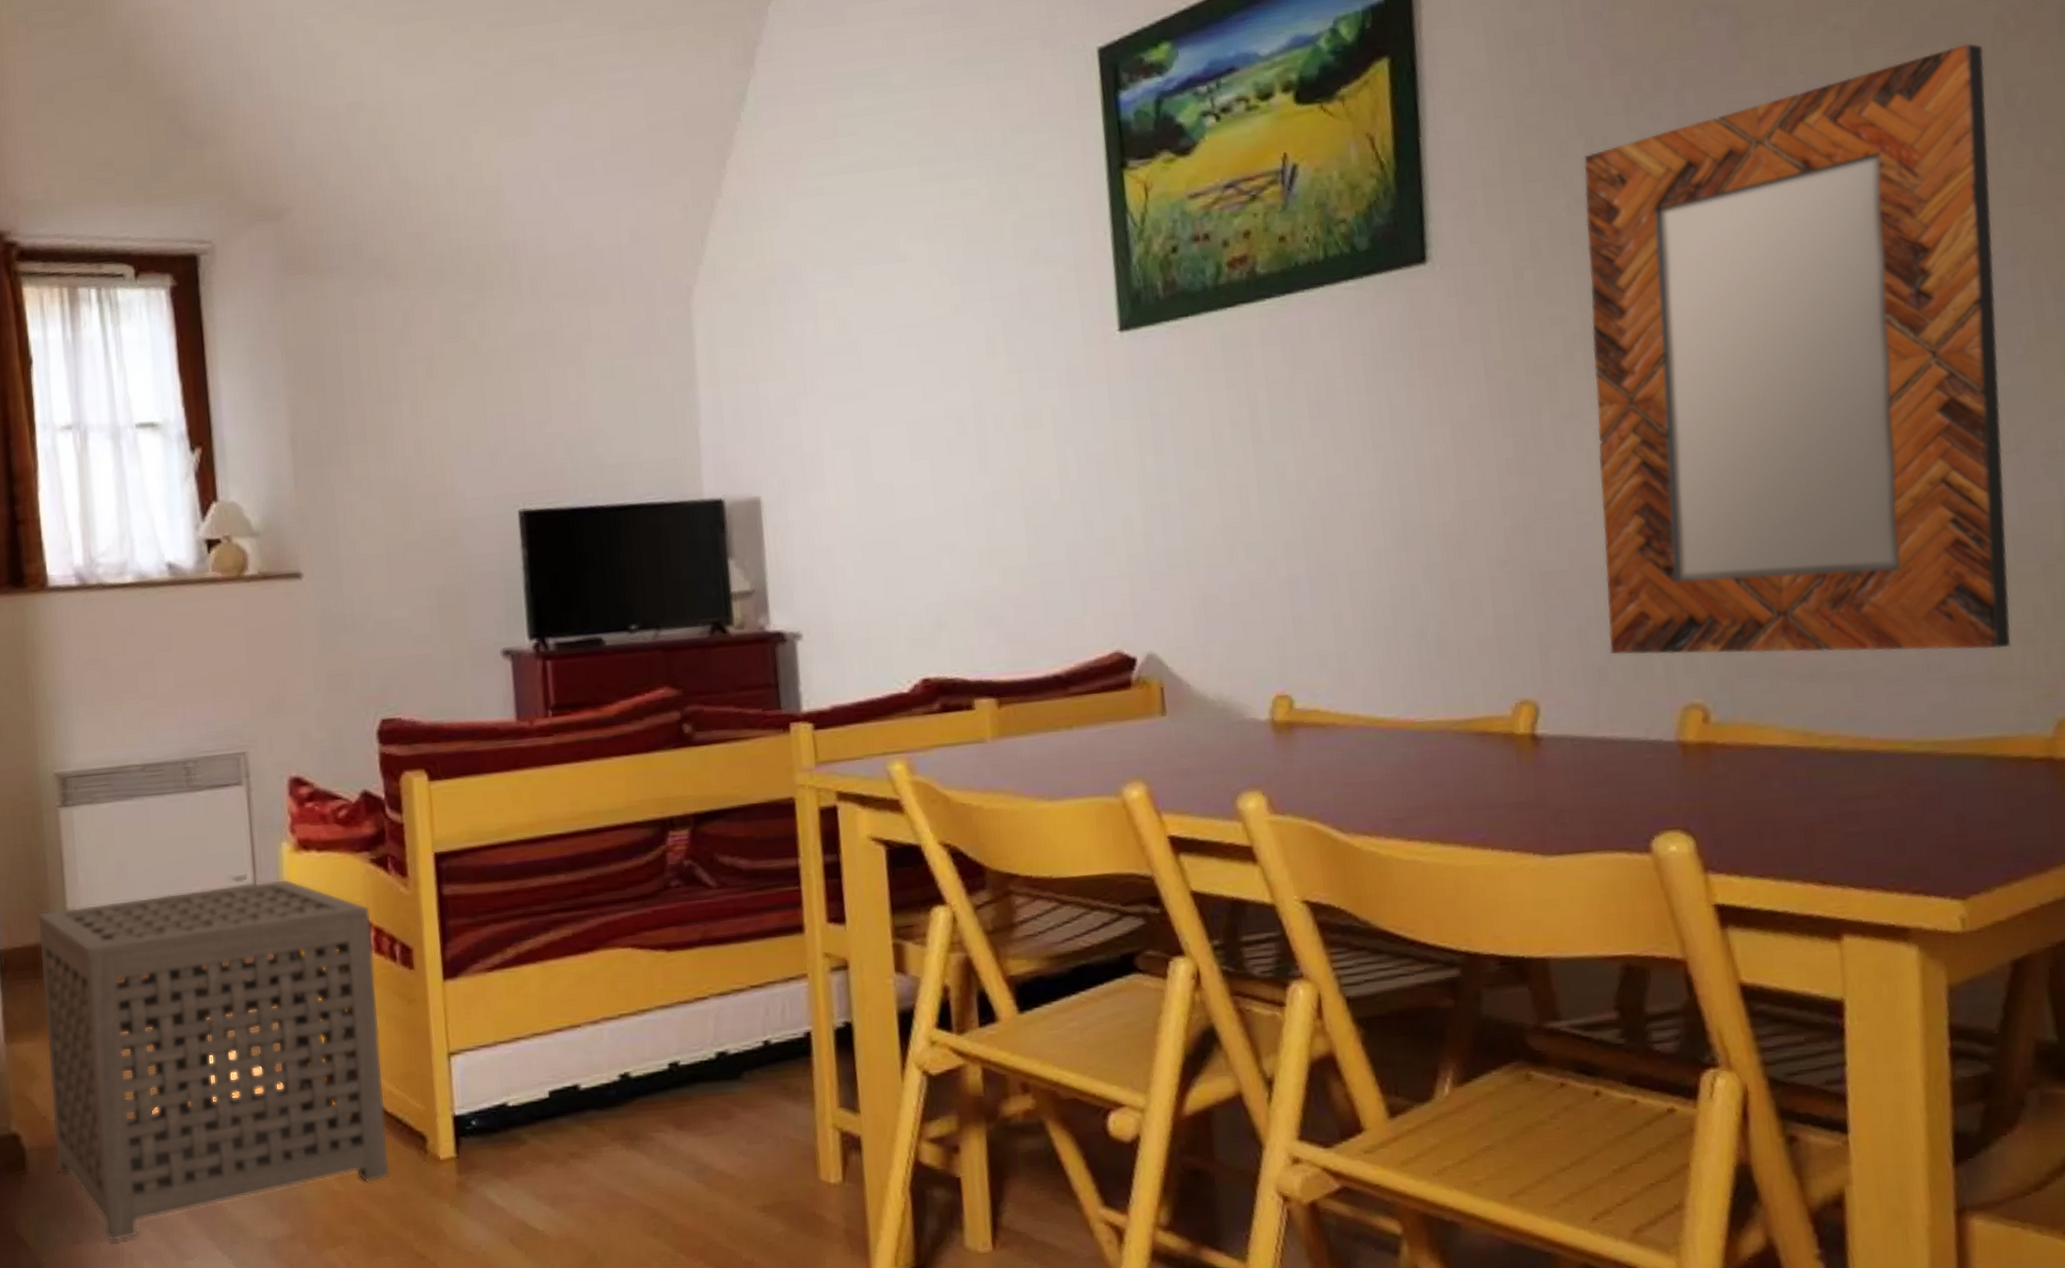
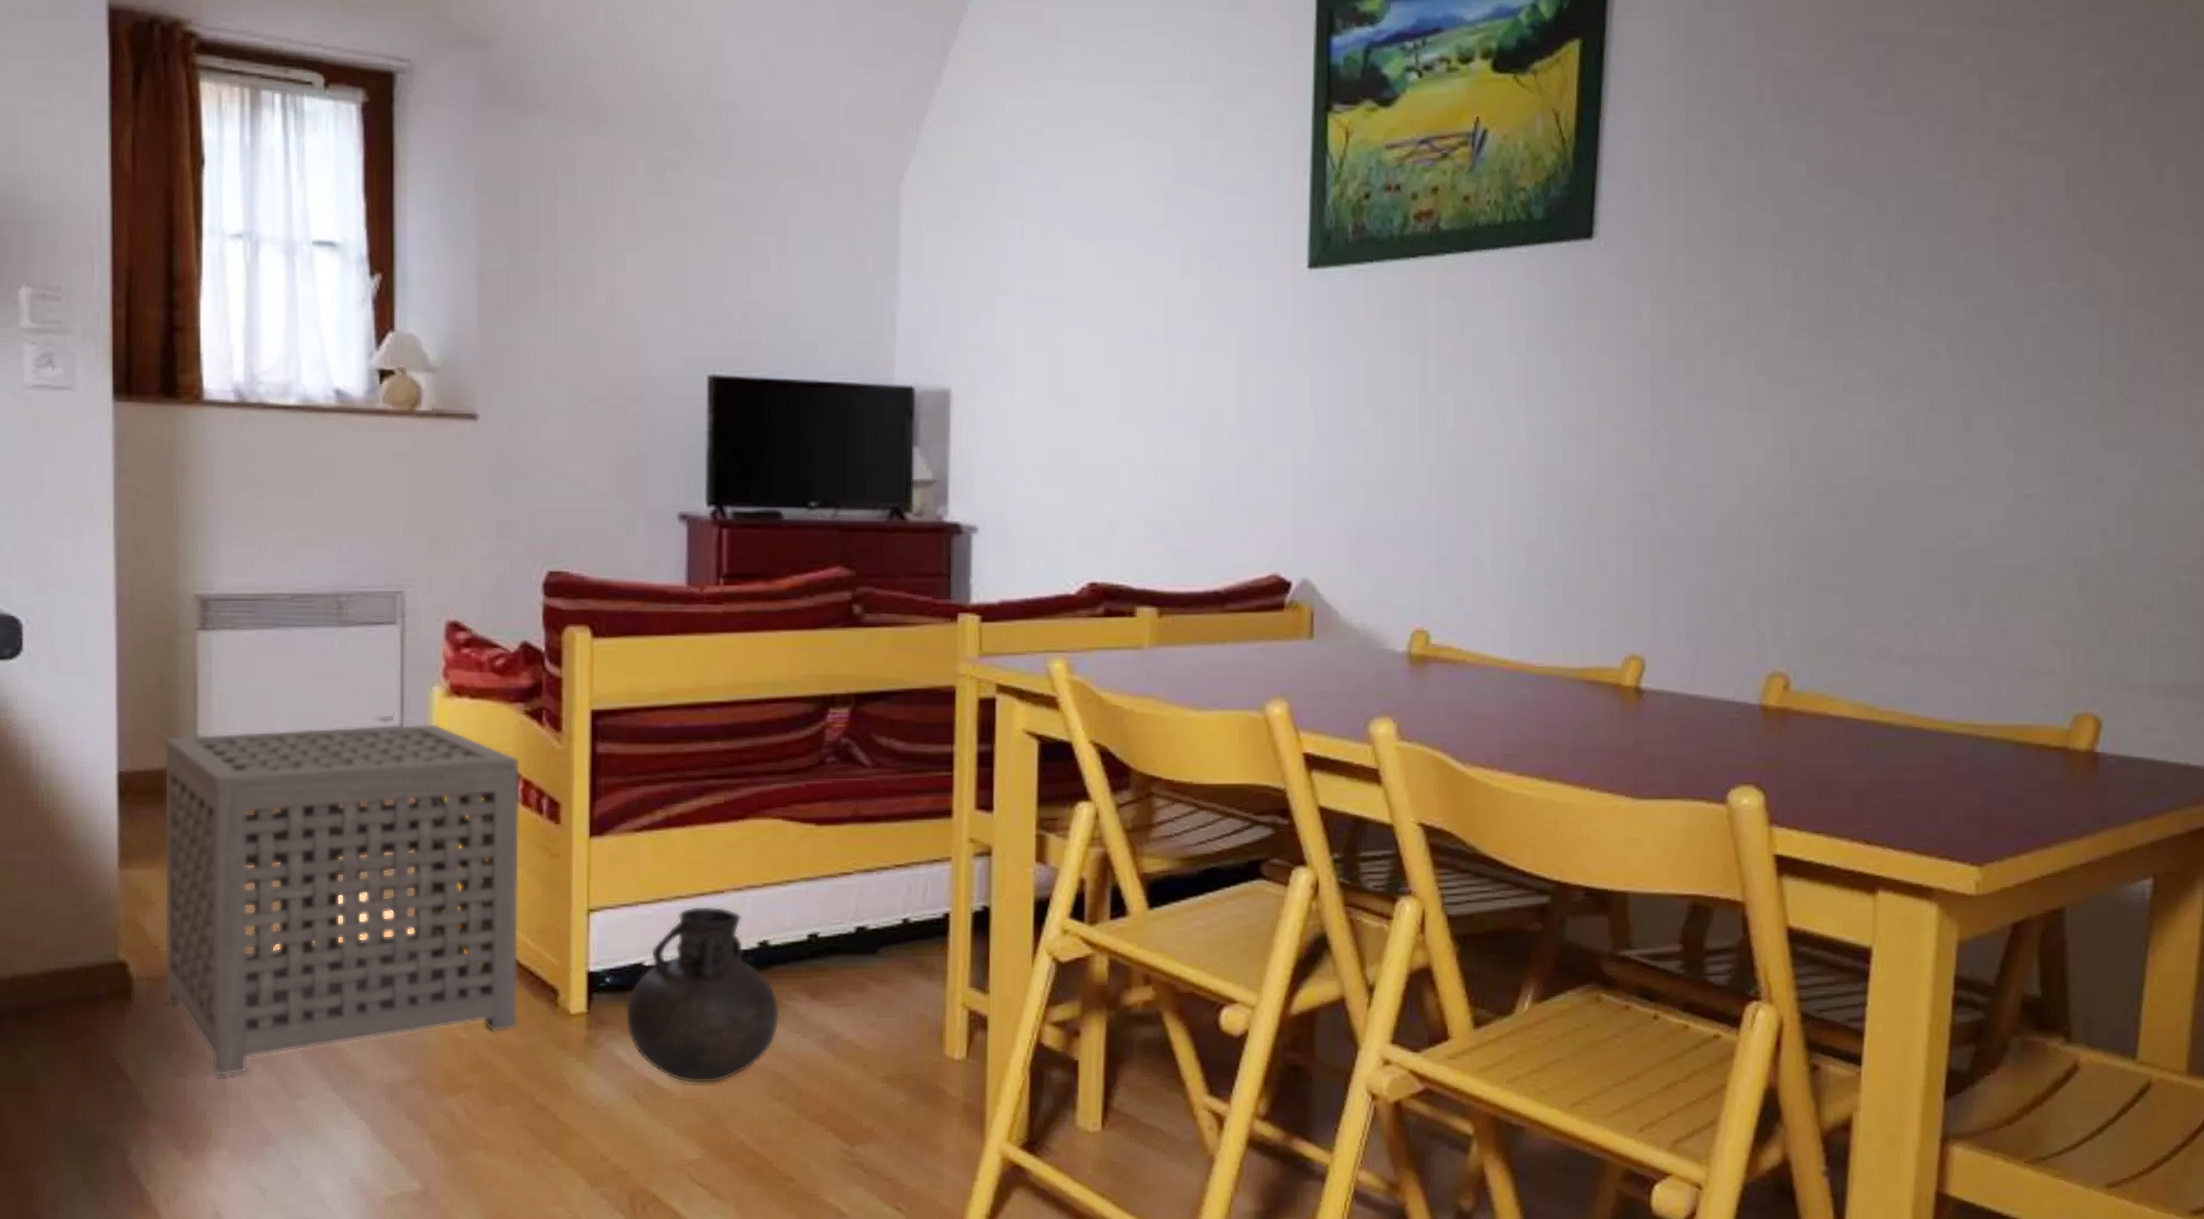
vase: none [493,1041,648,1224] -> present [625,906,780,1084]
home mirror: present [1584,42,2012,655] -> none [1713,99,2087,647]

